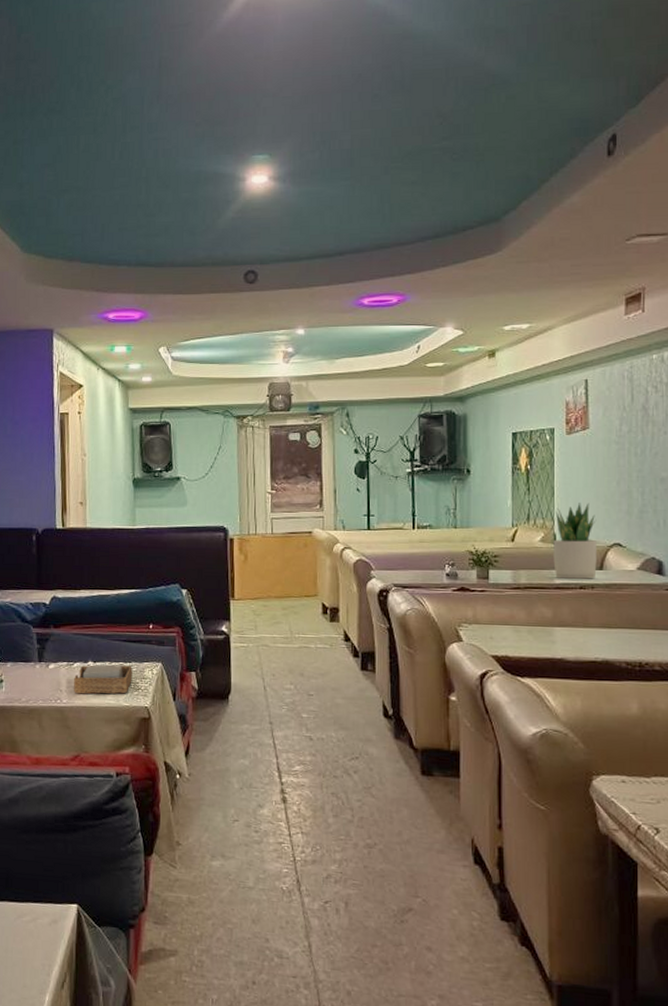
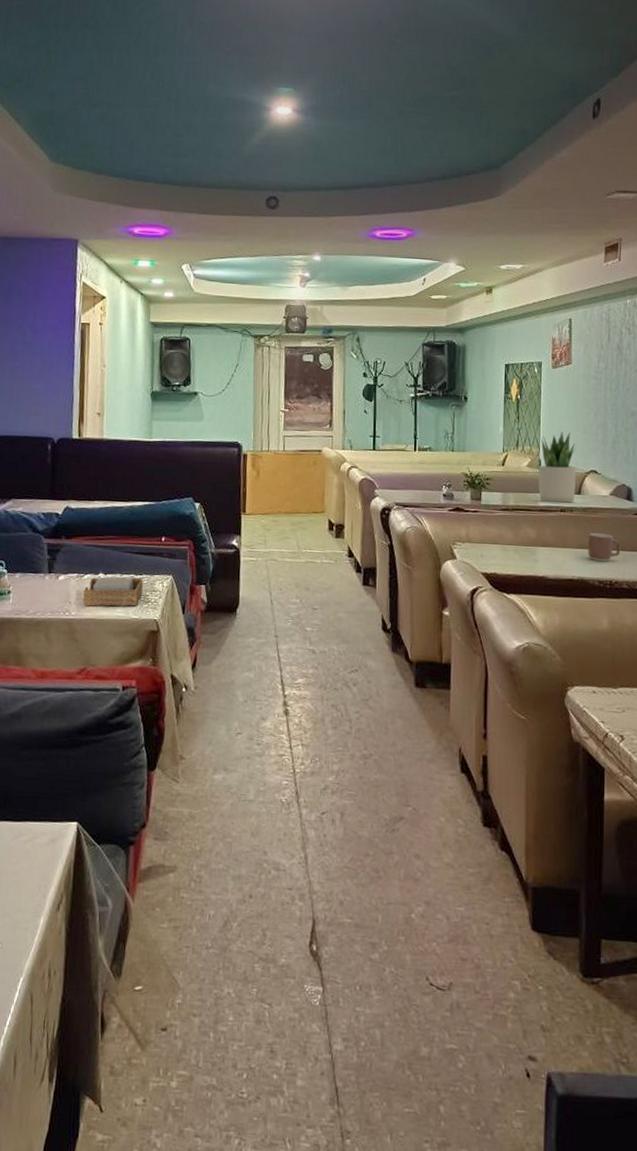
mug: none [613,610,652,642] -> present [588,532,621,562]

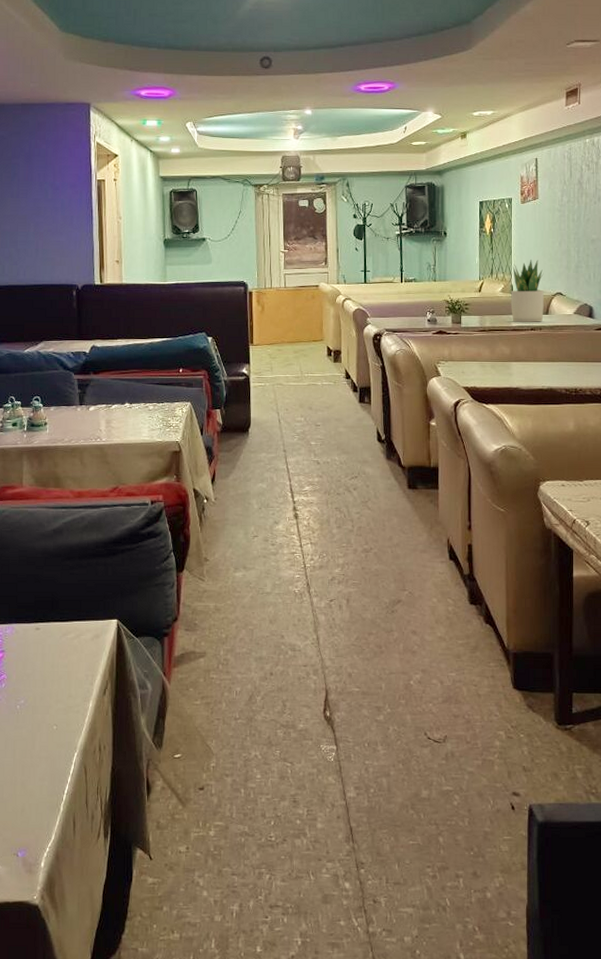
napkin holder: present [83,576,143,607] -> none [112,405,165,433]
mug: present [588,532,621,562] -> none [555,347,584,373]

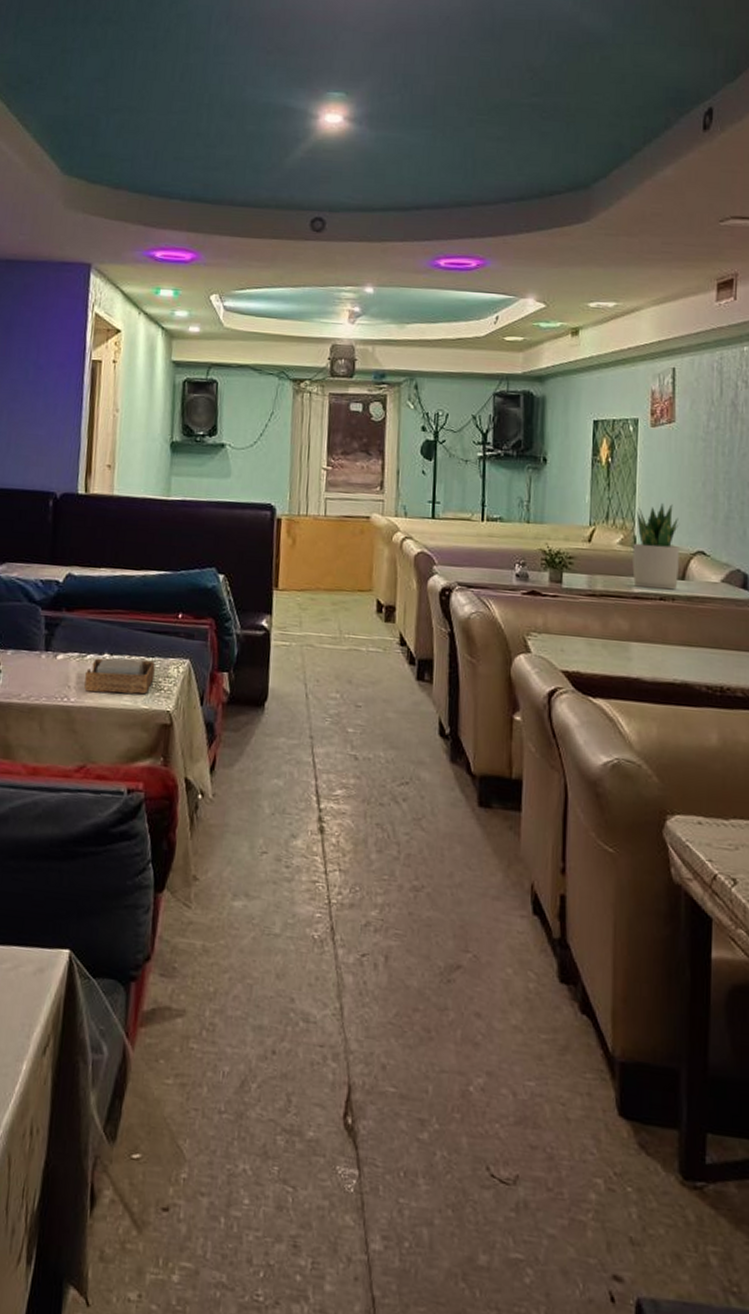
napkin holder: none [112,405,165,433] -> present [84,657,156,695]

